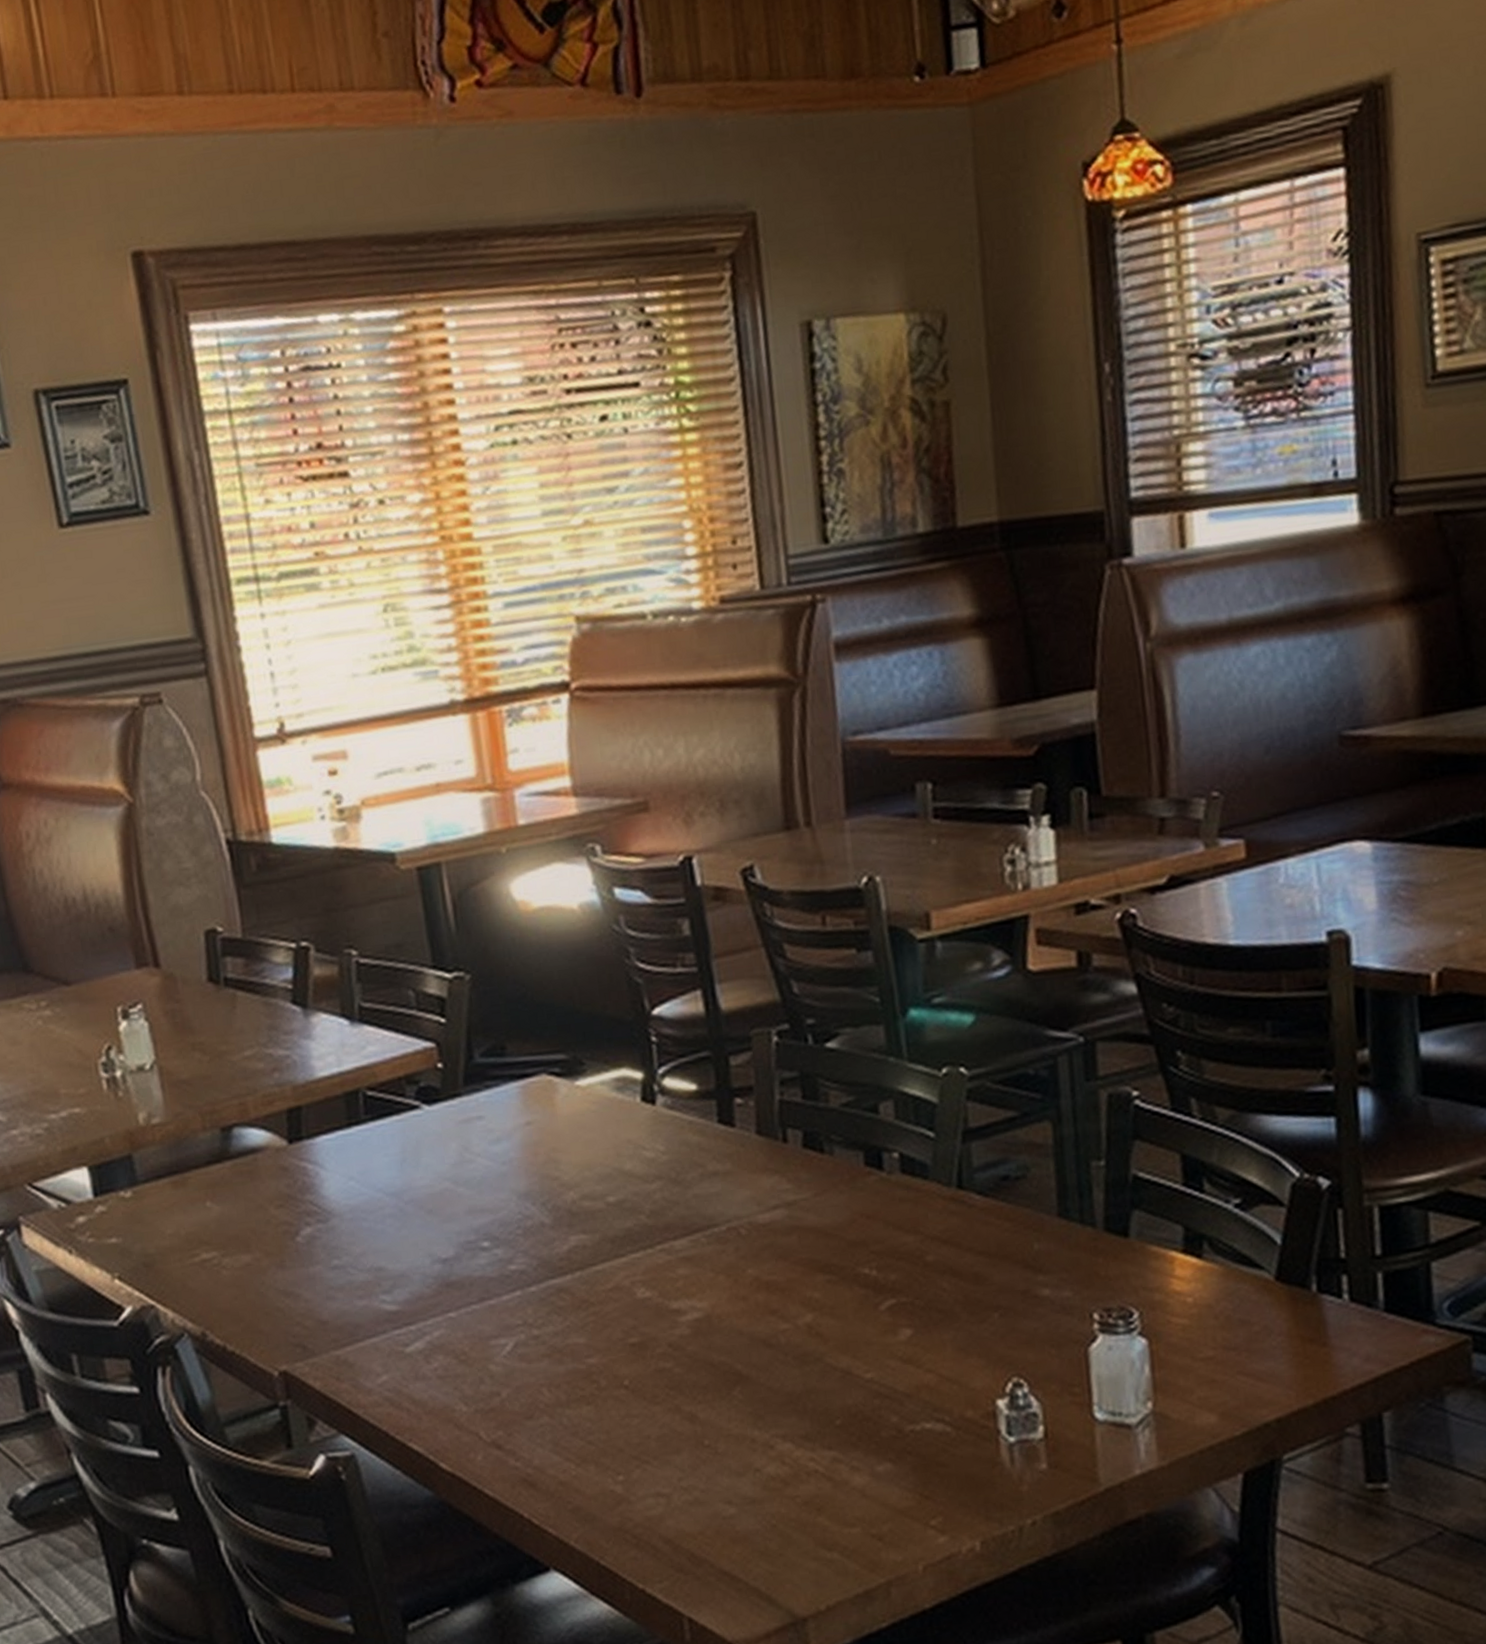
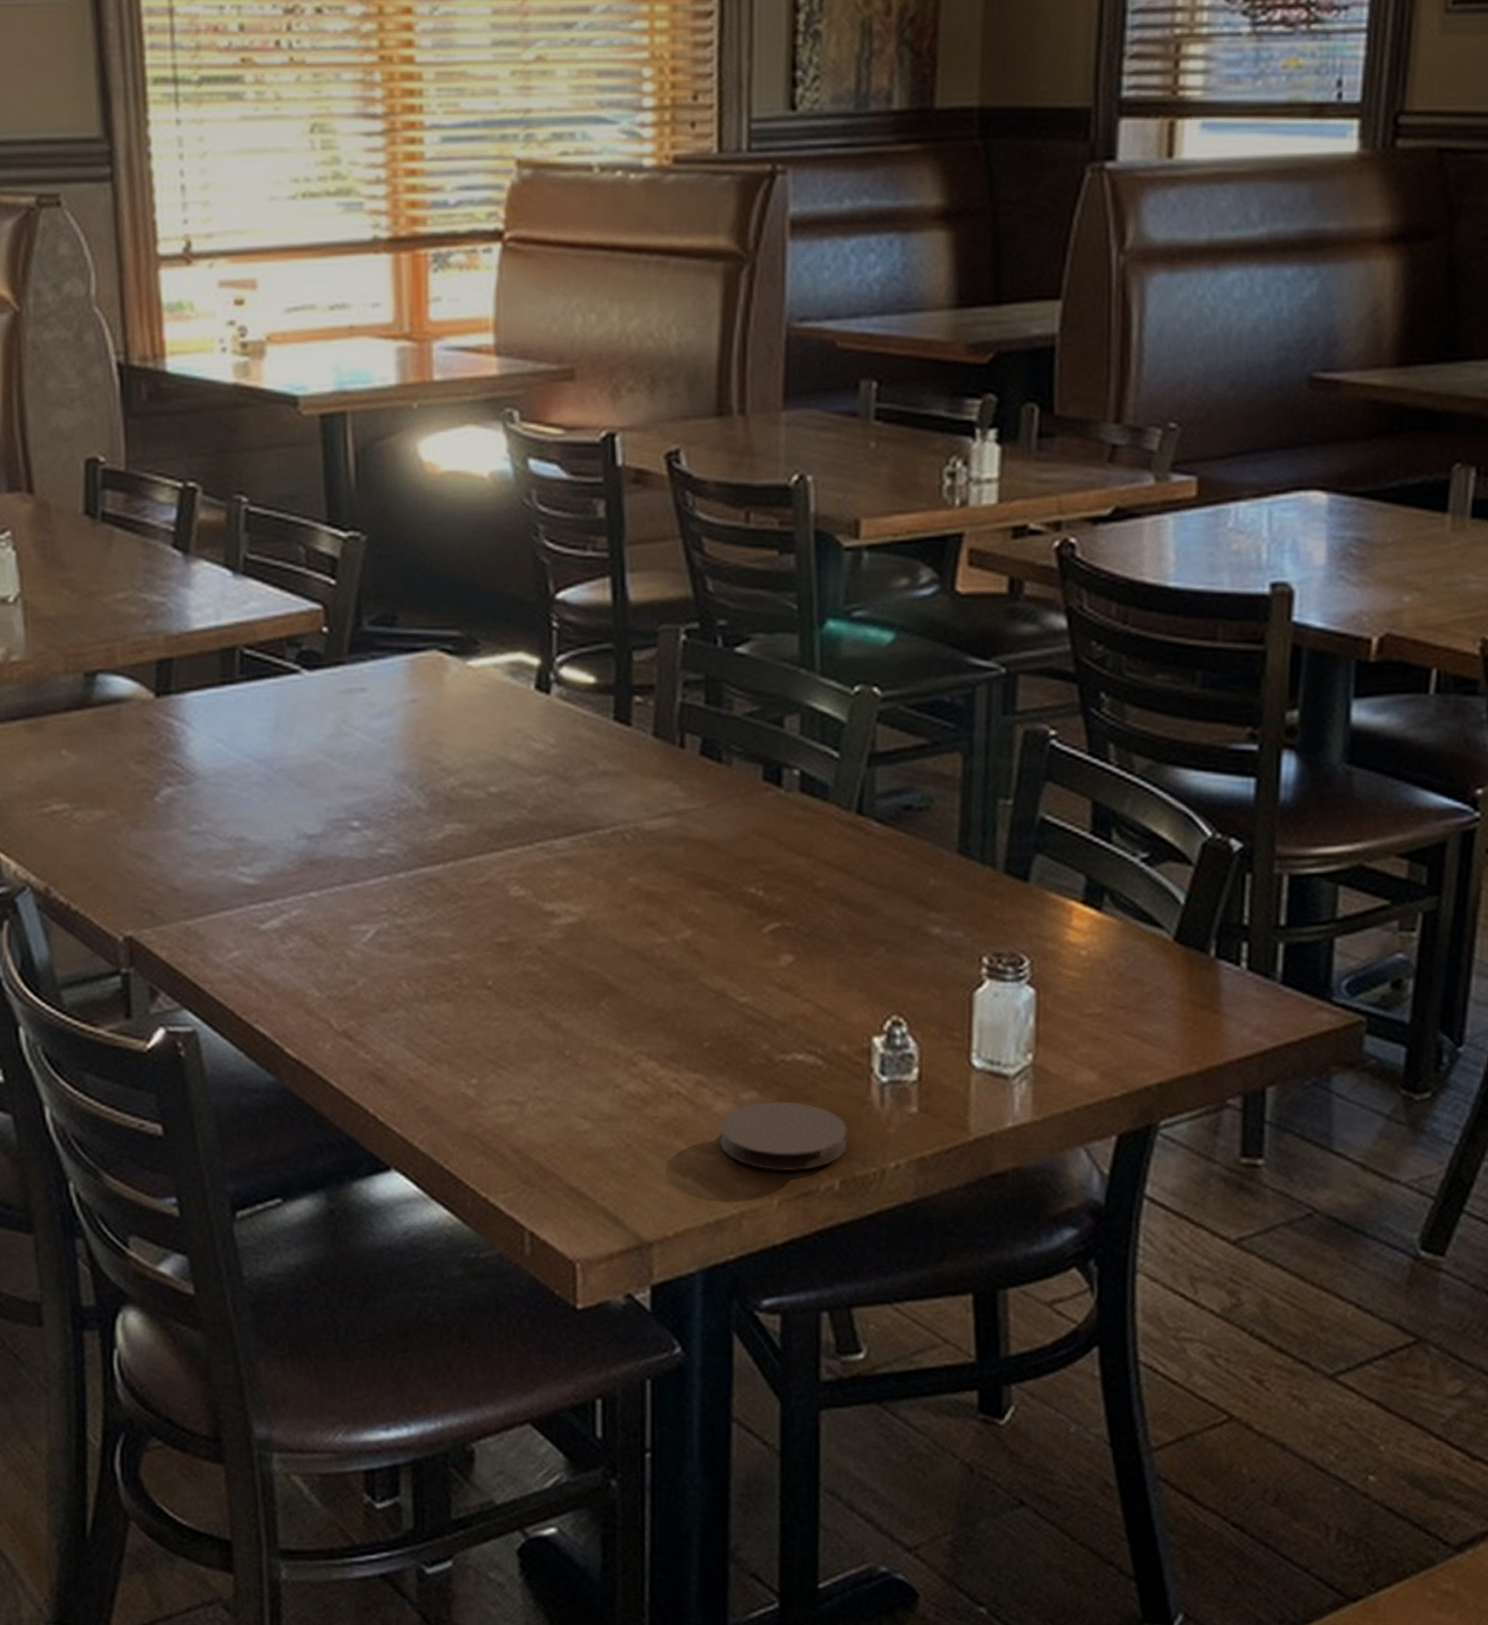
coaster: none [858,1469,984,1538] -> present [719,1101,847,1171]

